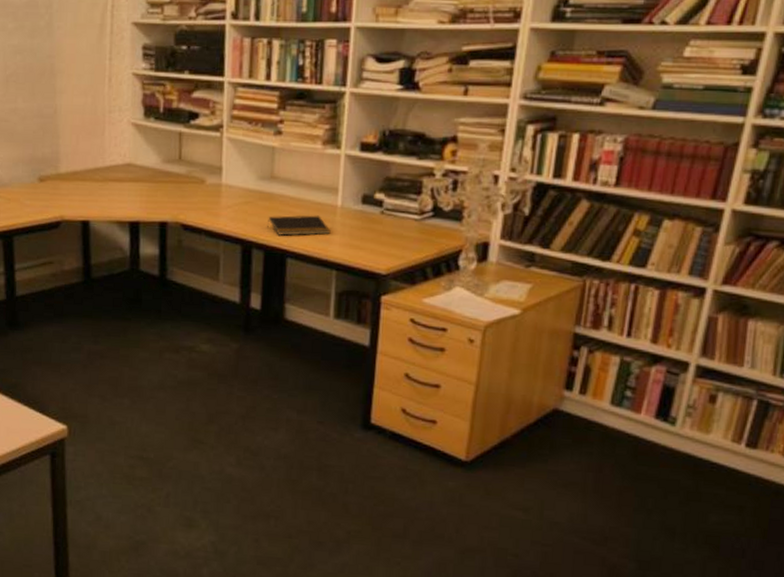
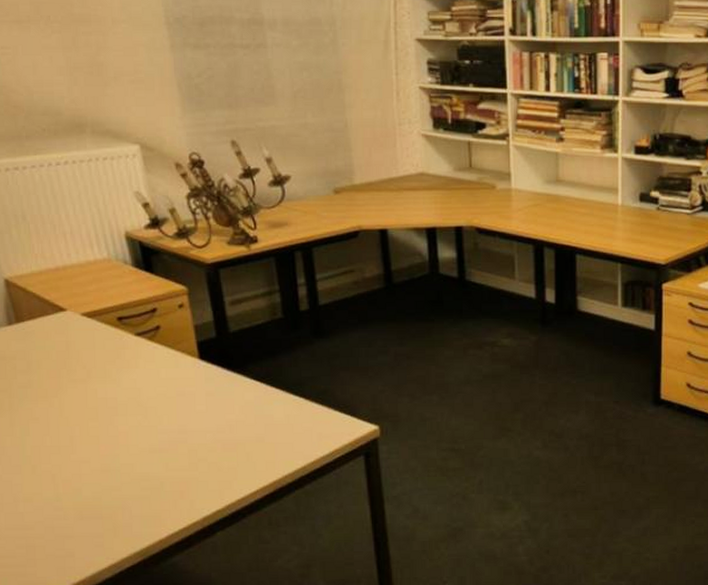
notepad: present [267,215,331,236] -> none [556,214,614,234]

